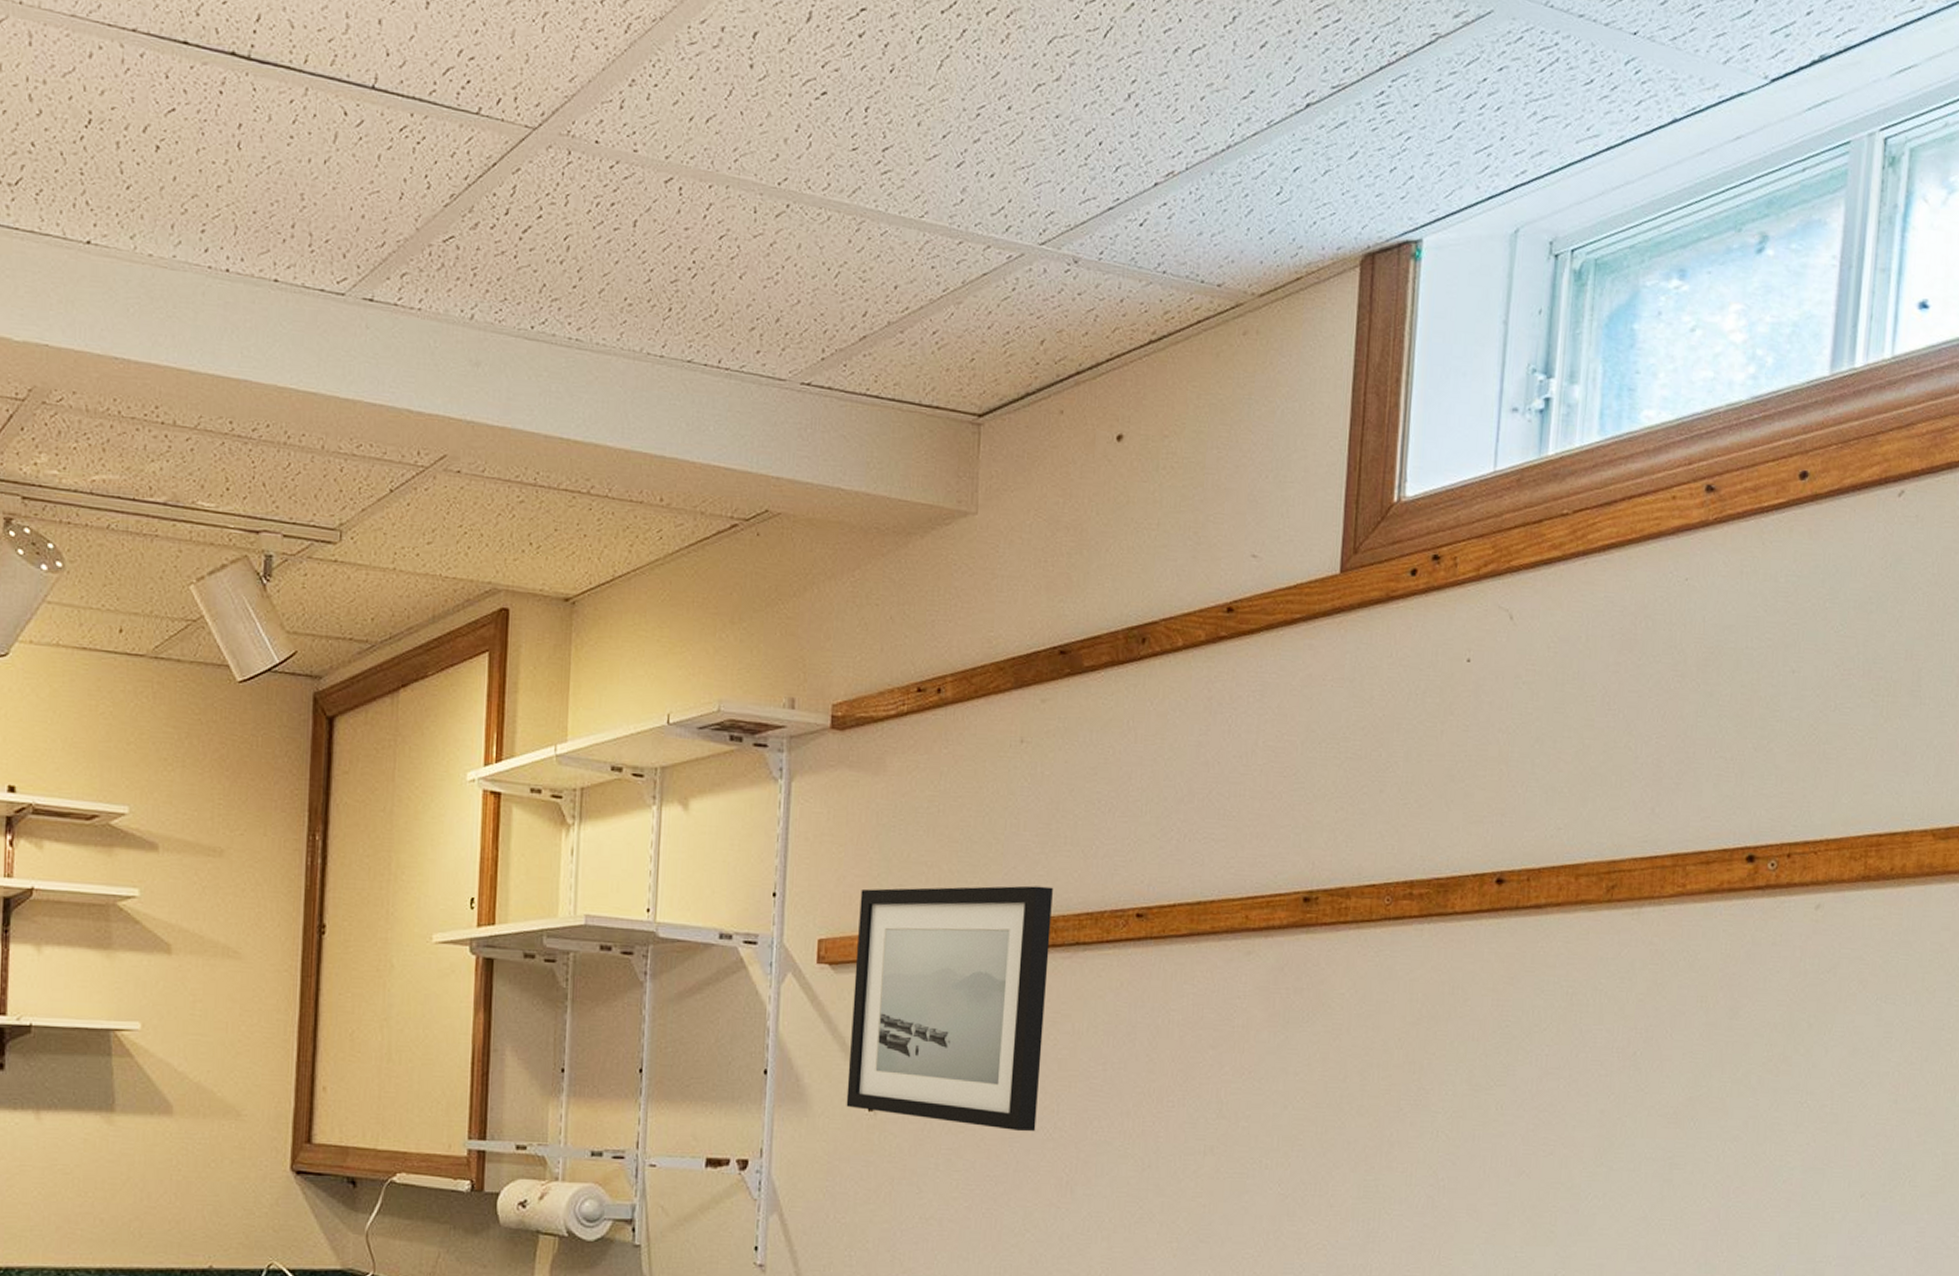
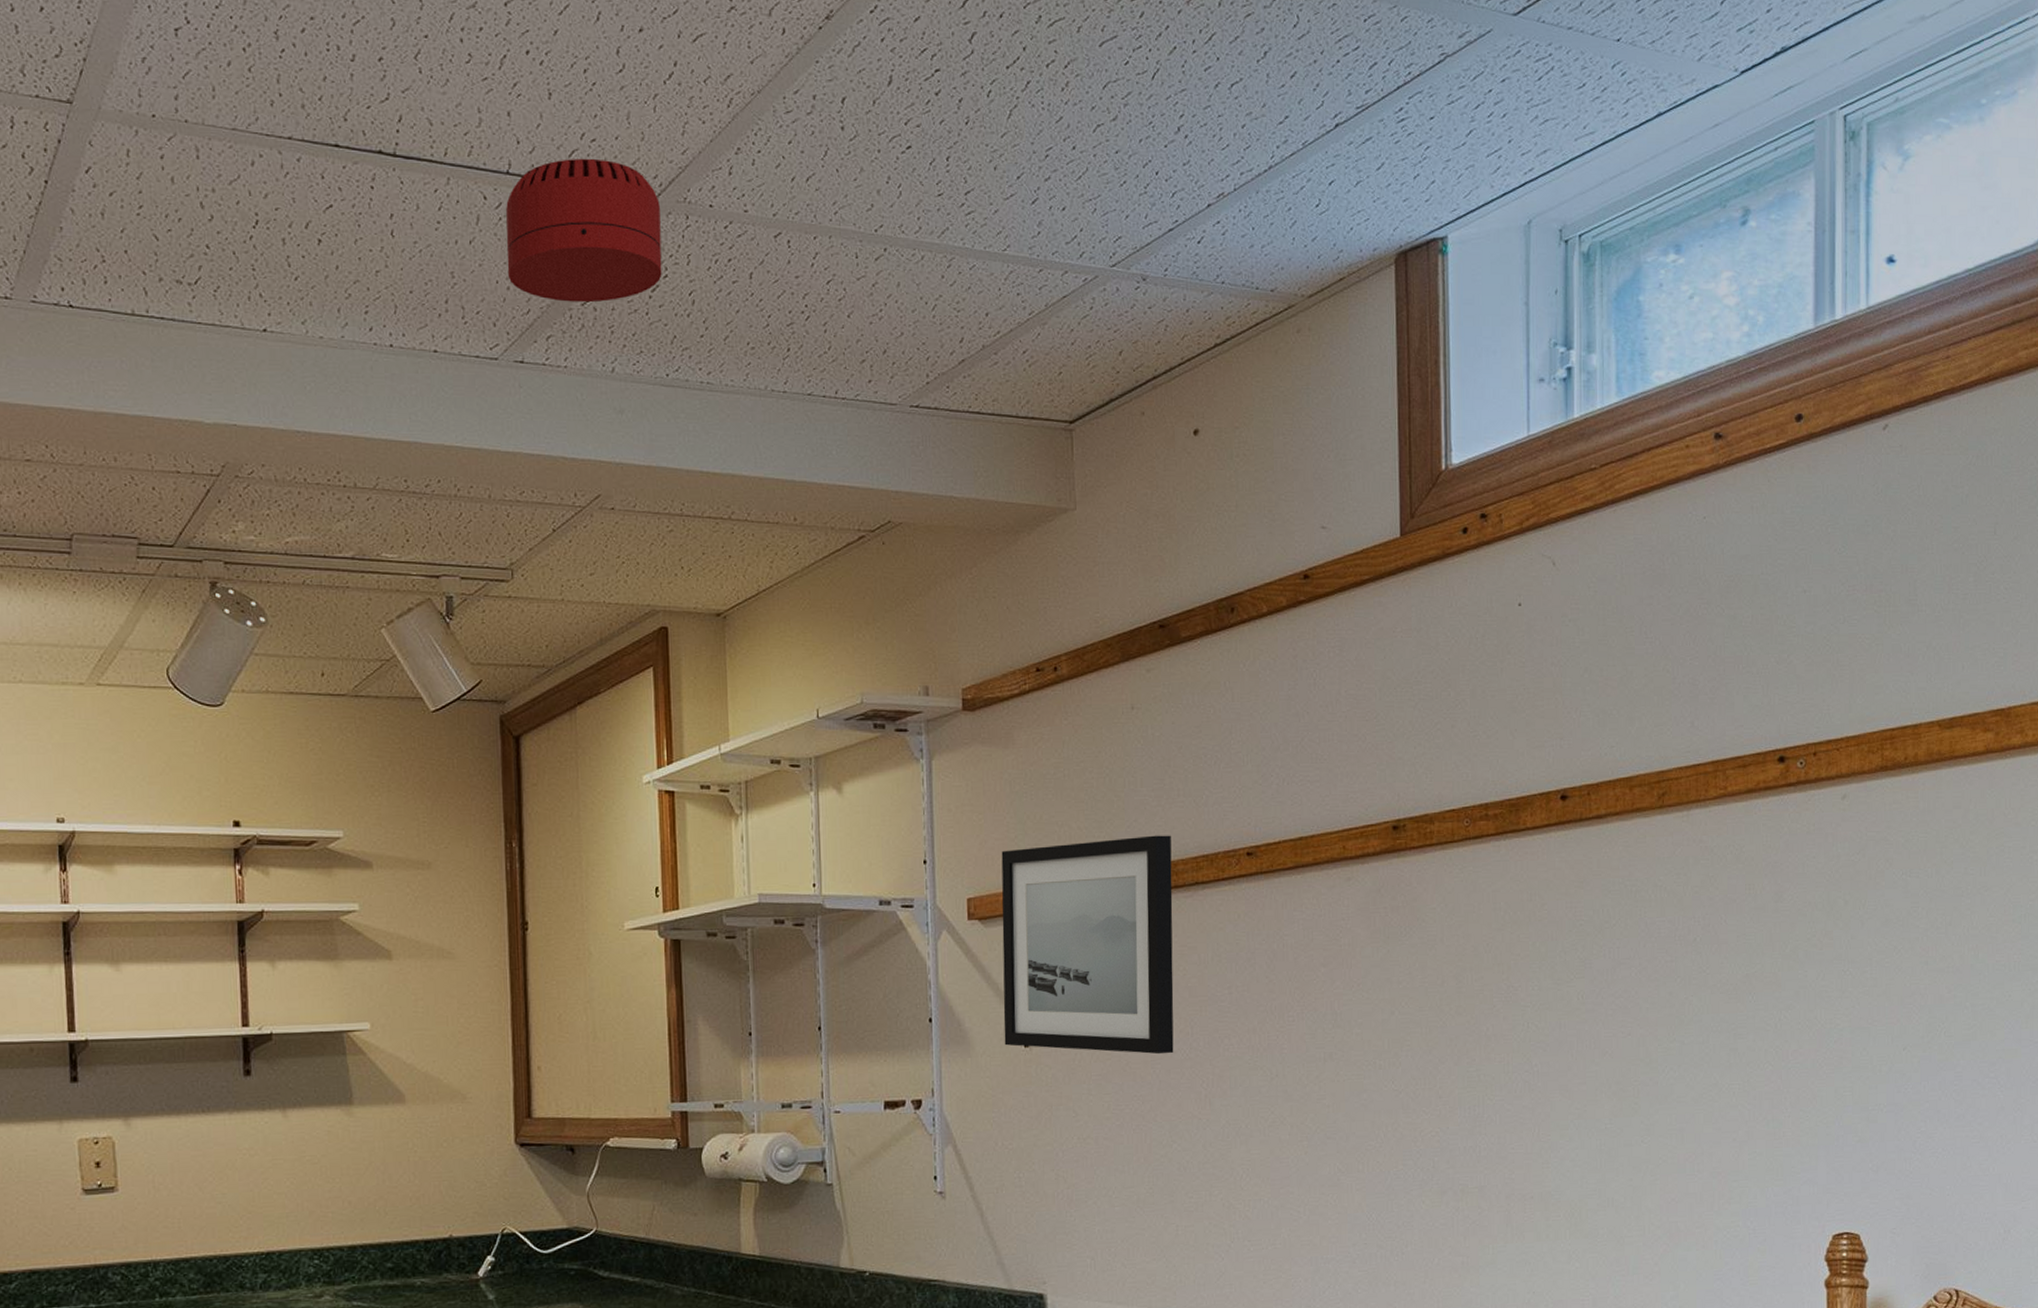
smoke detector: none [363,77,540,240] -> present [506,158,662,303]

